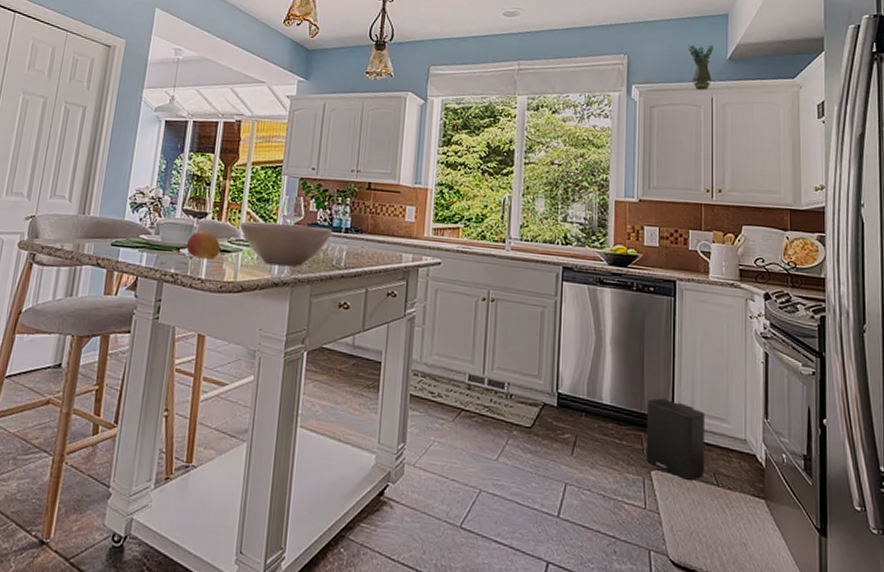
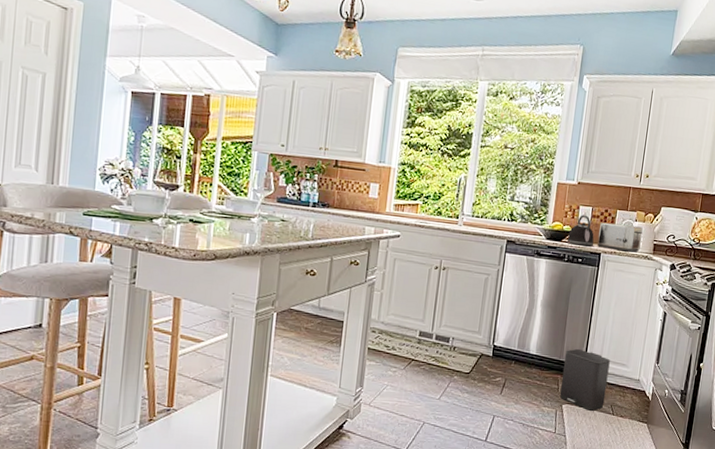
fruit: present [186,230,221,260] -> none [159,202,194,230]
bowl: present [239,221,333,267] -> none [211,194,301,238]
kettle: none [633,236,667,273] -> present [566,215,595,247]
toaster: none [669,244,723,279] -> present [597,222,643,252]
vase: present [688,44,714,91] -> none [637,39,661,84]

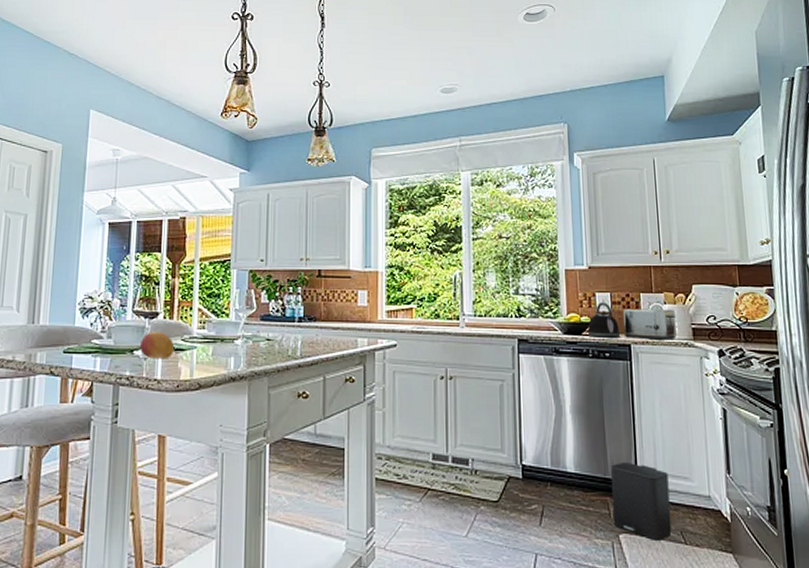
fruit: none [159,202,194,230] -> present [139,330,175,359]

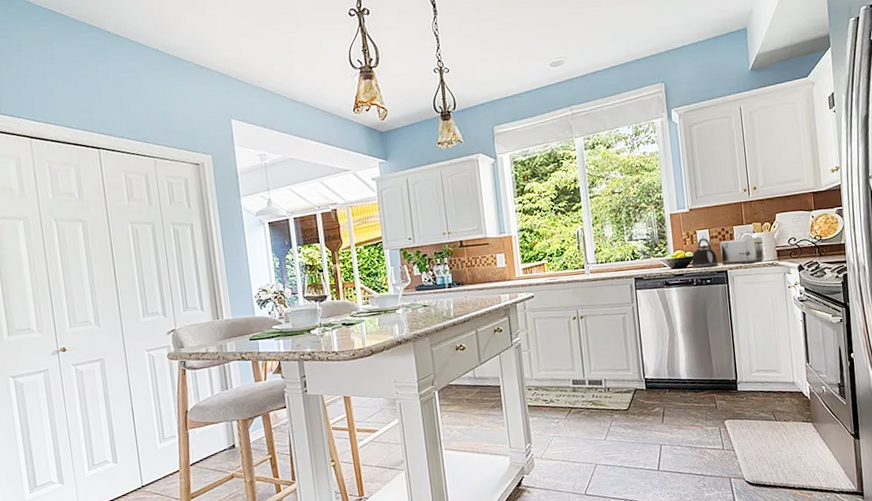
fruit: present [139,330,175,359] -> none [314,311,346,335]
pedal bin: present [610,463,672,540] -> none [715,365,765,422]

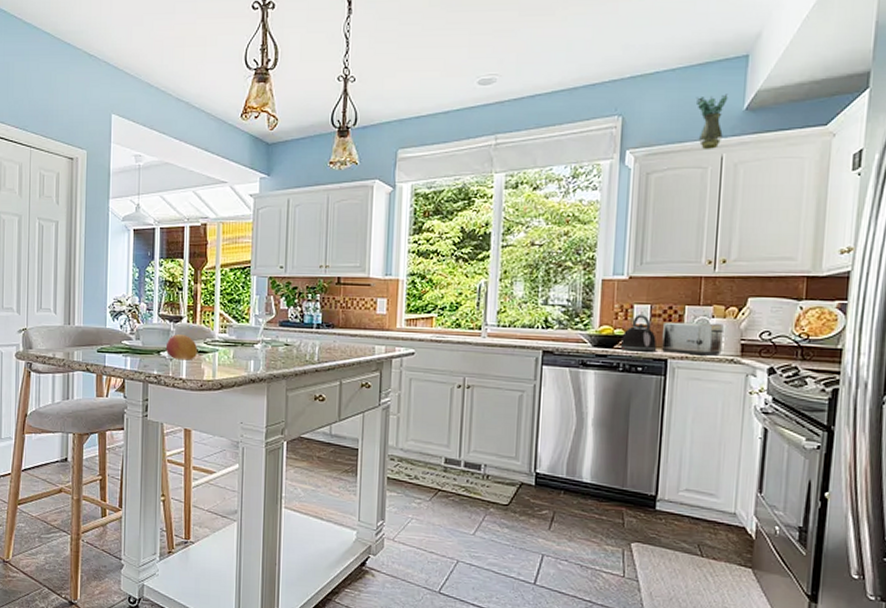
fruit: none [314,311,346,335] -> present [165,333,198,361]
vase: none [715,59,739,104] -> present [695,94,729,150]

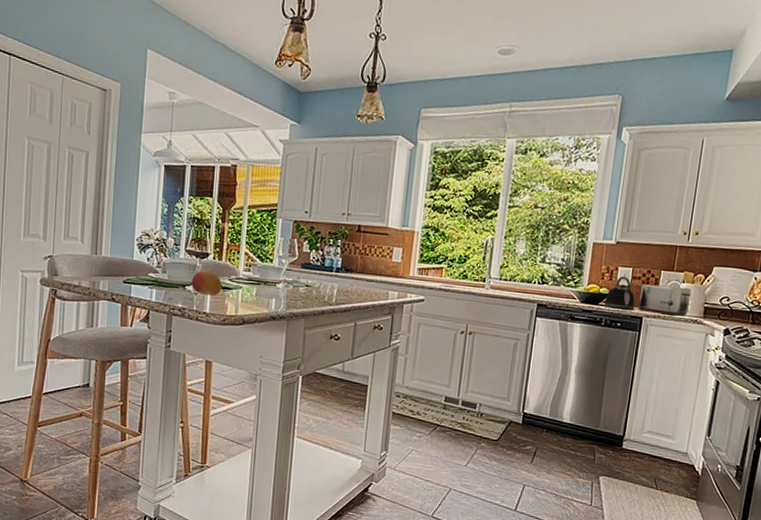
vase: present [695,94,729,150] -> none [685,83,714,133]

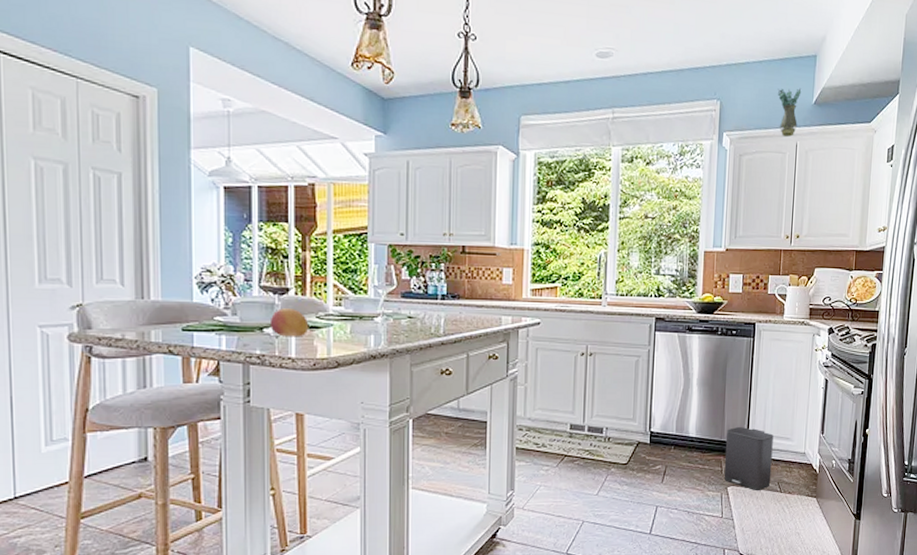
pedal bin: none [596,418,653,484] -> present [724,427,773,490]
kettle: present [603,276,635,310] -> none [718,283,748,317]
toaster: present [638,284,691,316] -> none [750,289,797,319]
vase: none [685,83,714,133] -> present [777,88,802,138]

